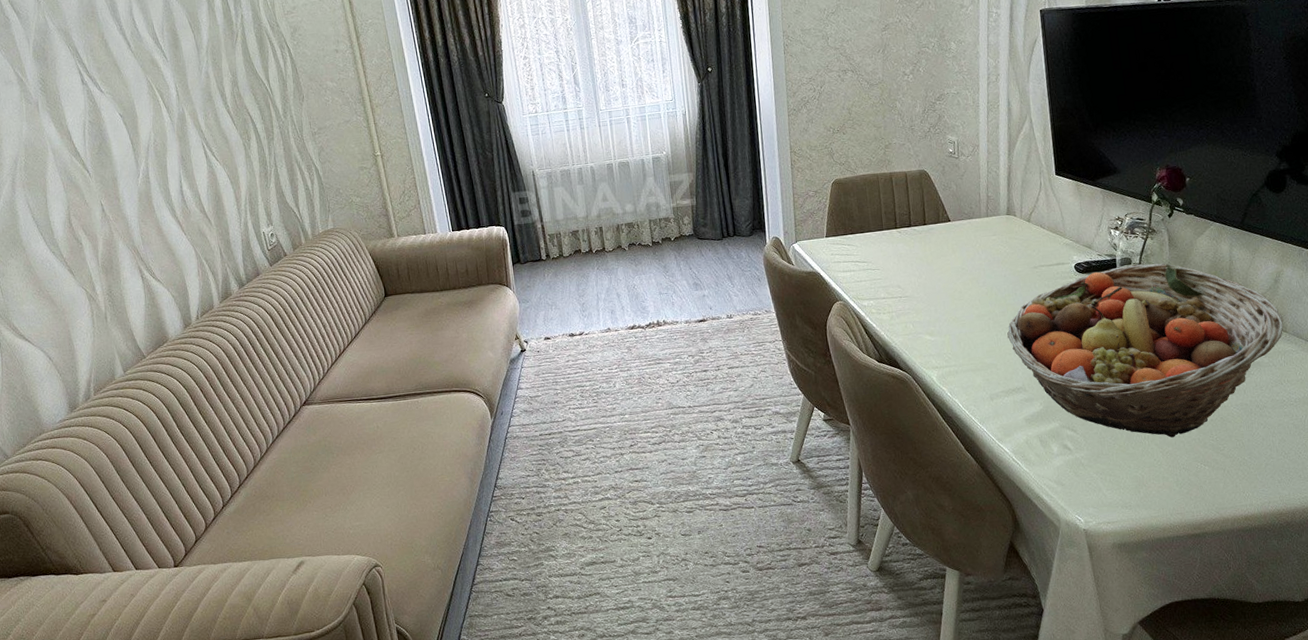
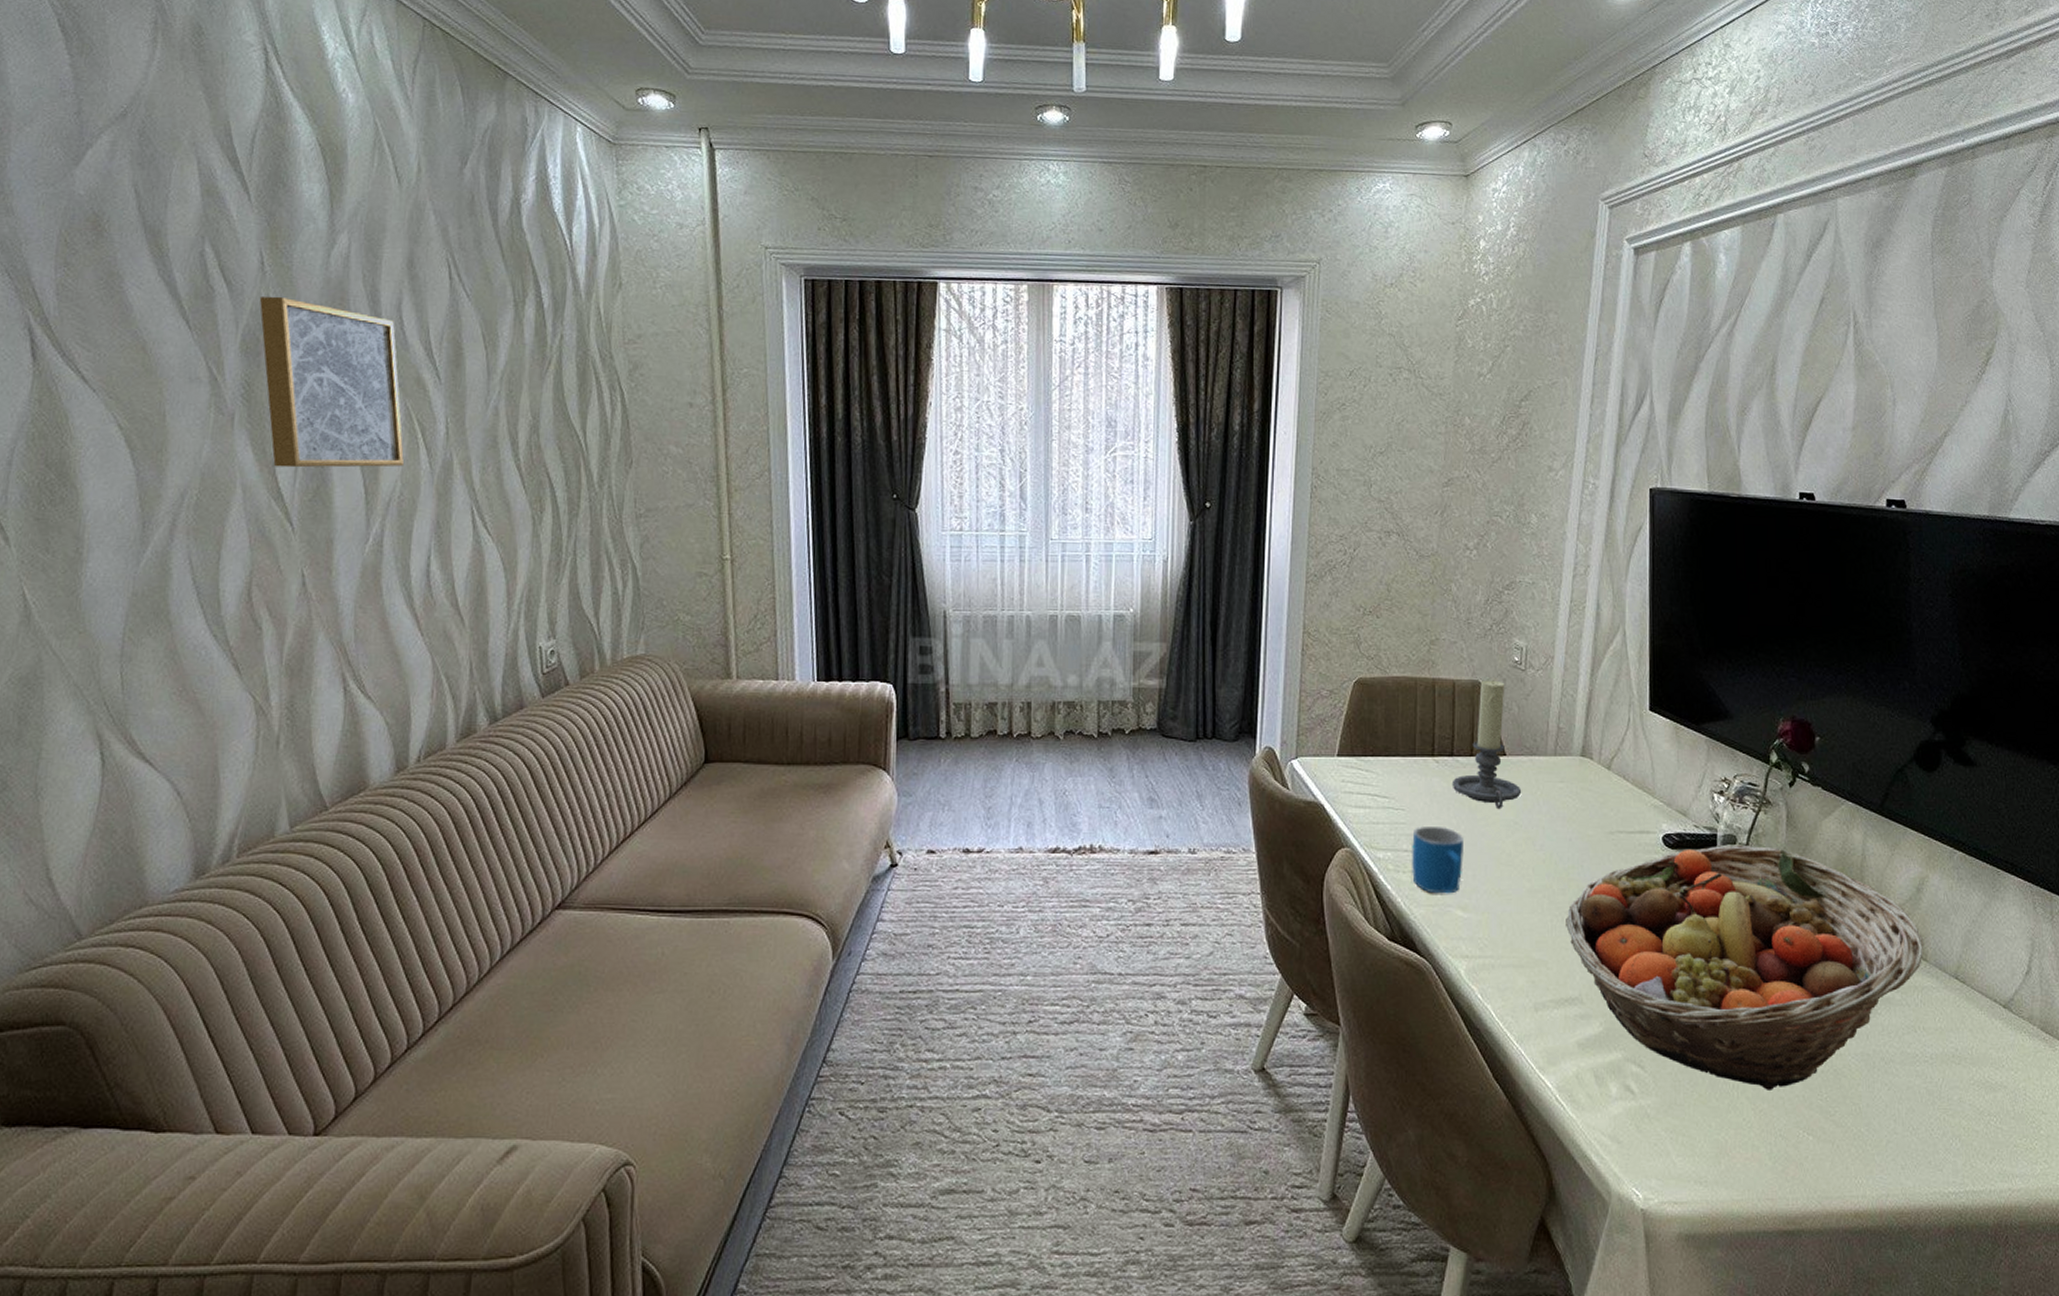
wall art: none [39,17,154,134] -> present [259,296,405,468]
mug: none [887,278,927,326] -> present [1411,827,1463,894]
candle holder: none [912,168,965,261] -> present [1451,680,1522,810]

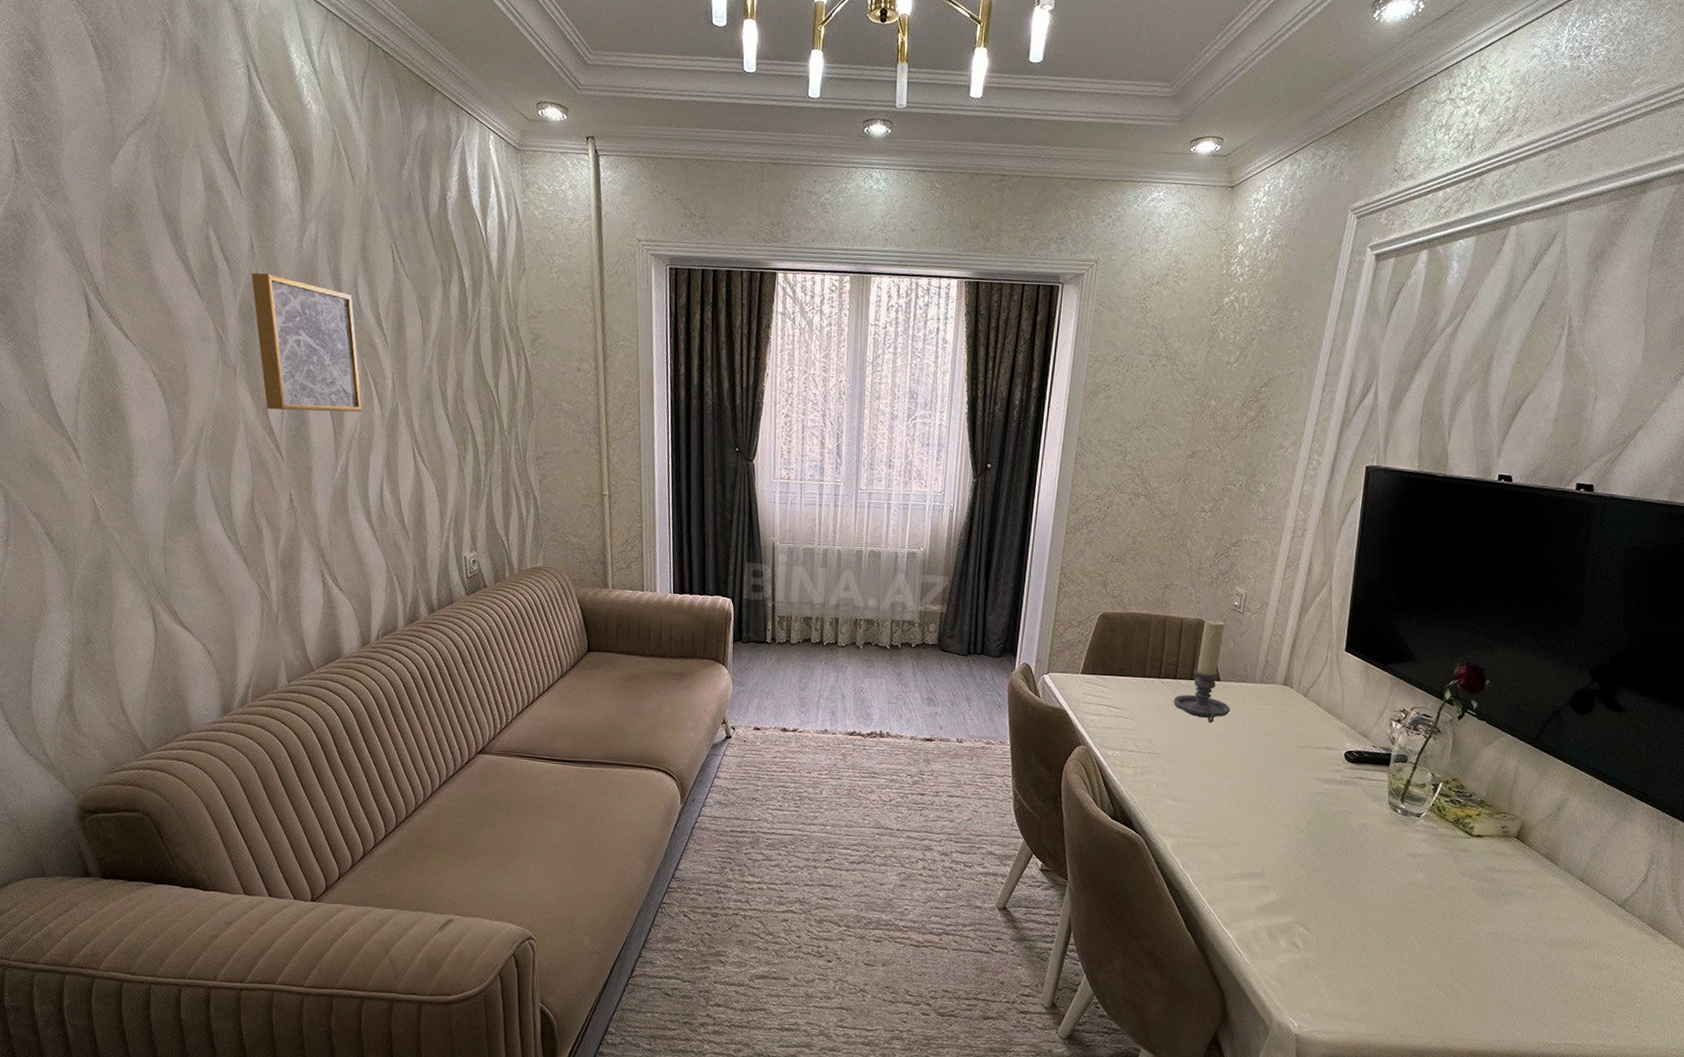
mug: present [1411,827,1463,894] -> none [1134,733,1179,787]
fruit basket: present [1566,844,1924,1090] -> none [1257,763,1558,955]

